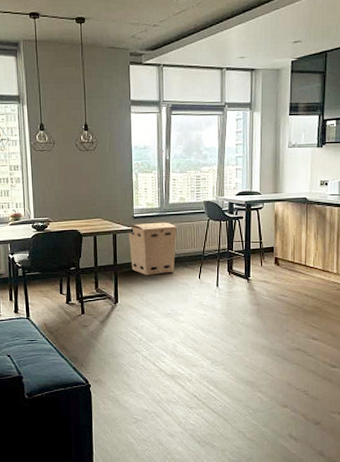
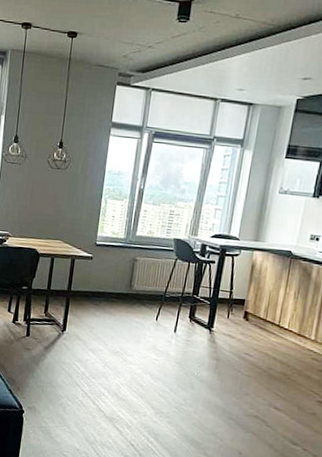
cardboard box: present [127,222,177,275] -> none [85,251,141,309]

